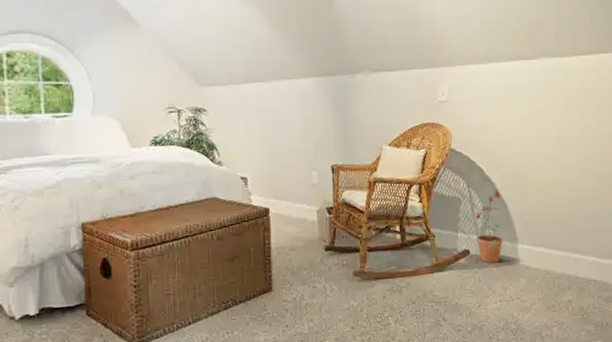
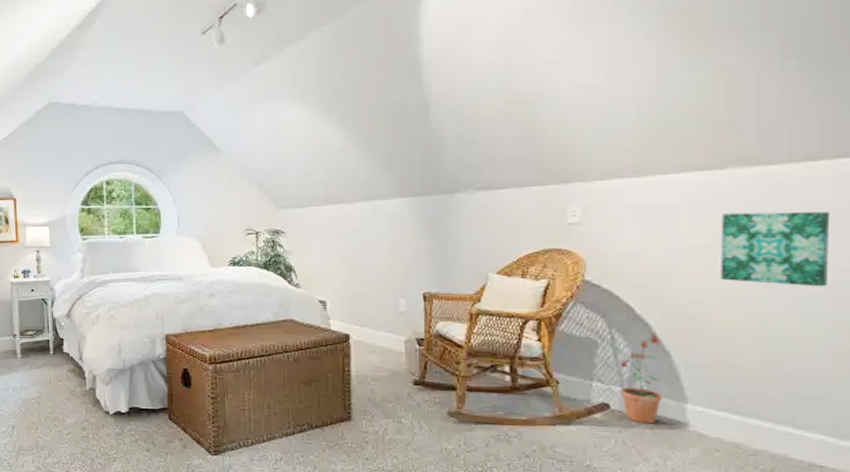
wall art: none [536,92,596,148] -> present [721,211,831,287]

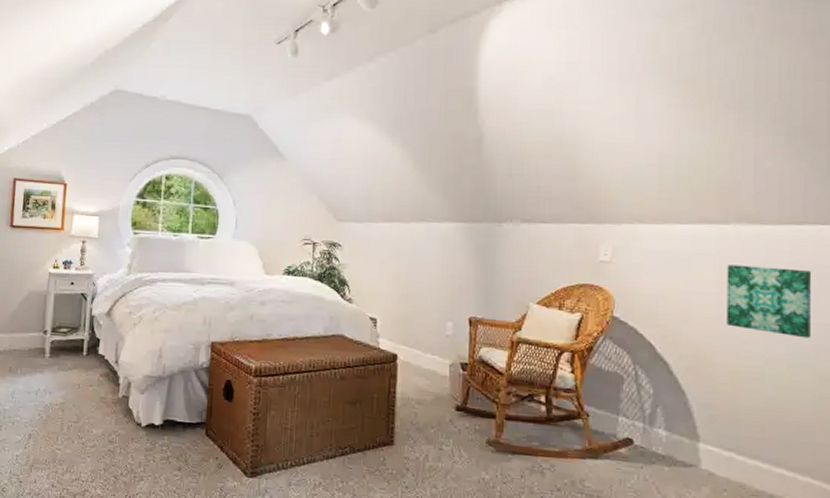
potted plant: present [619,334,663,424] -> none [641,372,679,461]

